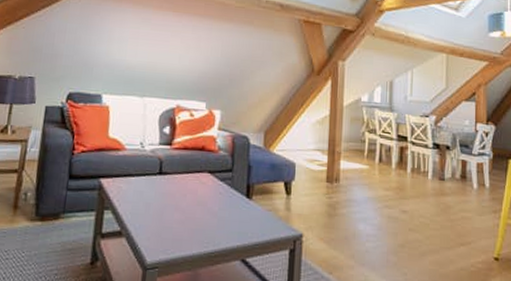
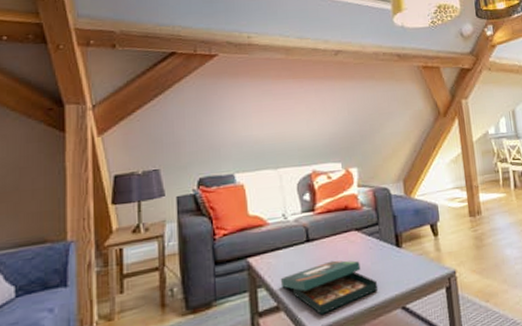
board game: none [127,198,222,249] -> present [280,260,379,315]

